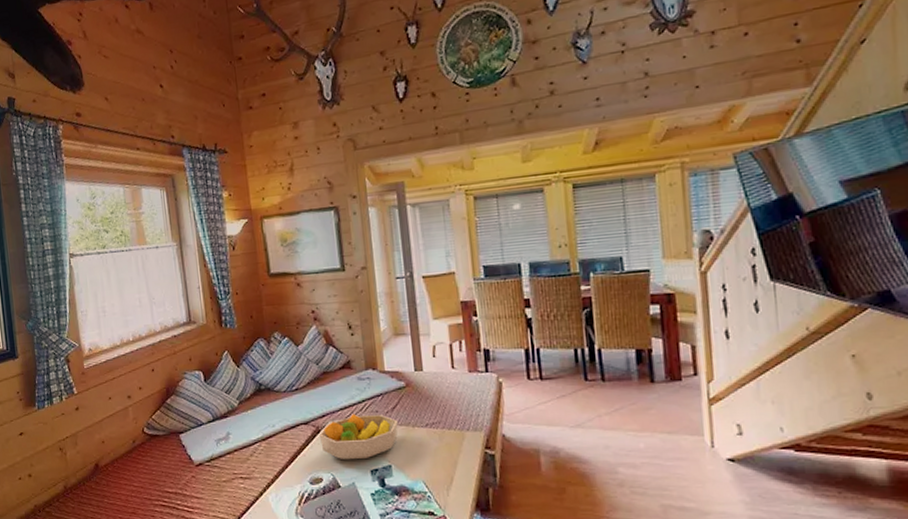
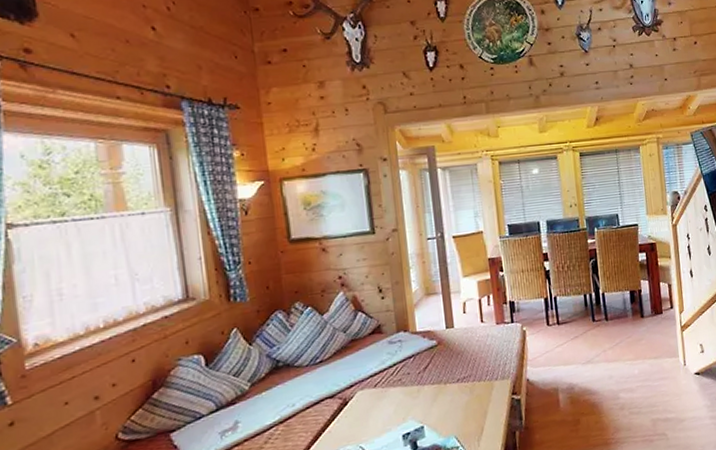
fruit bowl: present [318,414,398,460] -> none [346,376,430,430]

